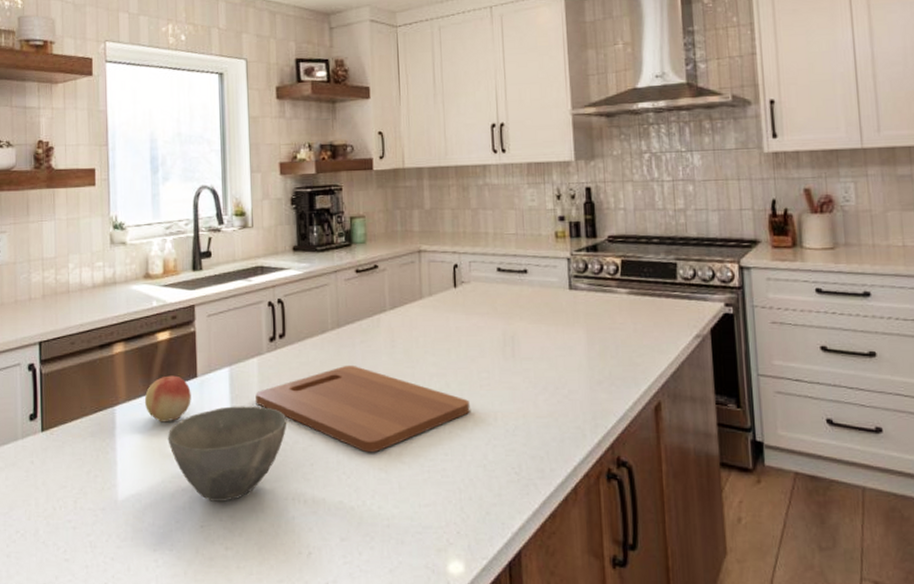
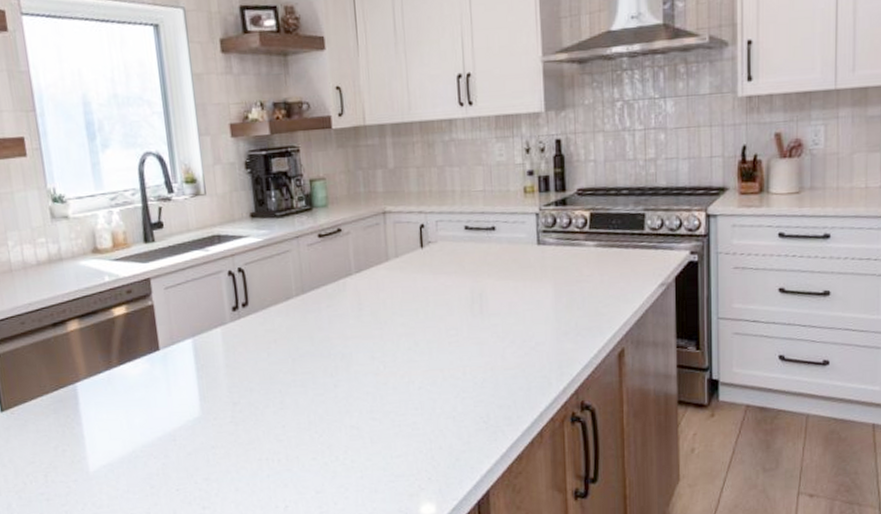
fruit: present [144,375,191,422] -> none [106,349,156,396]
bowl: present [167,406,287,502] -> none [134,374,256,467]
cutting board: present [255,365,470,453] -> none [221,329,439,412]

